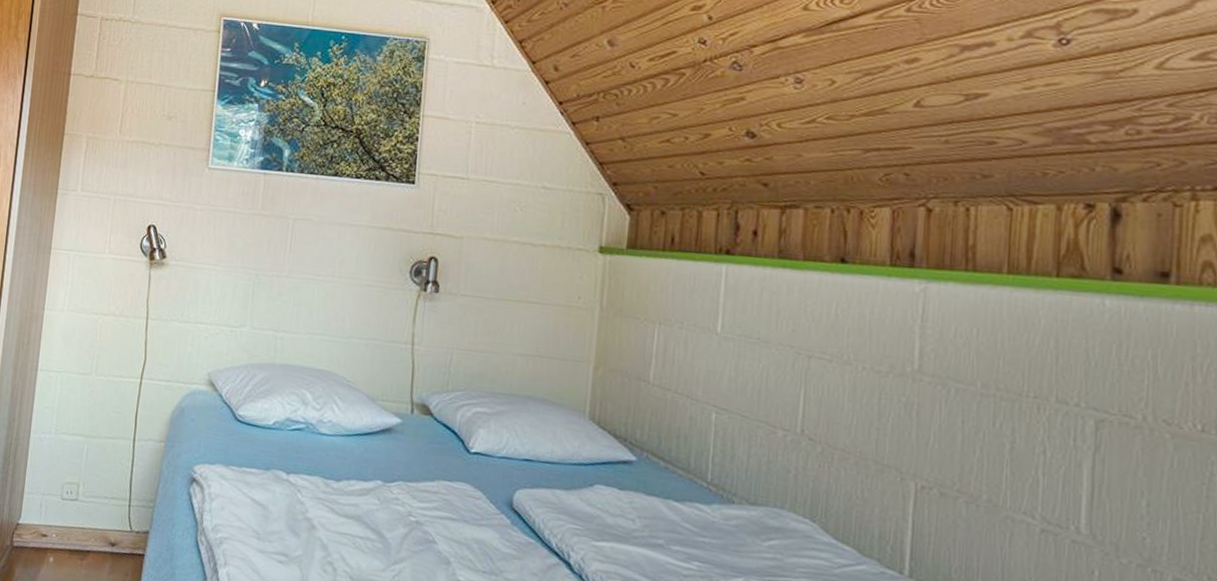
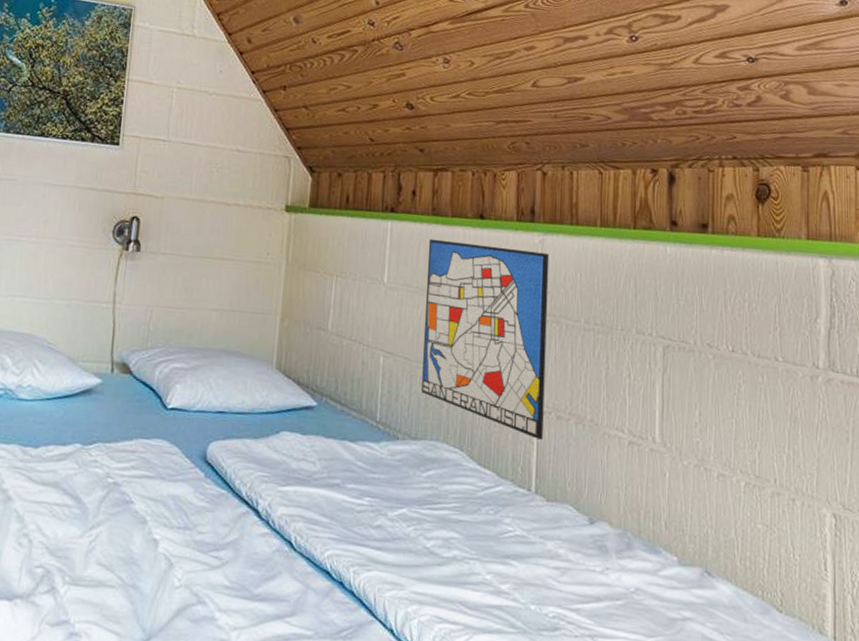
wall art: none [763,284,934,518] -> present [421,238,550,440]

